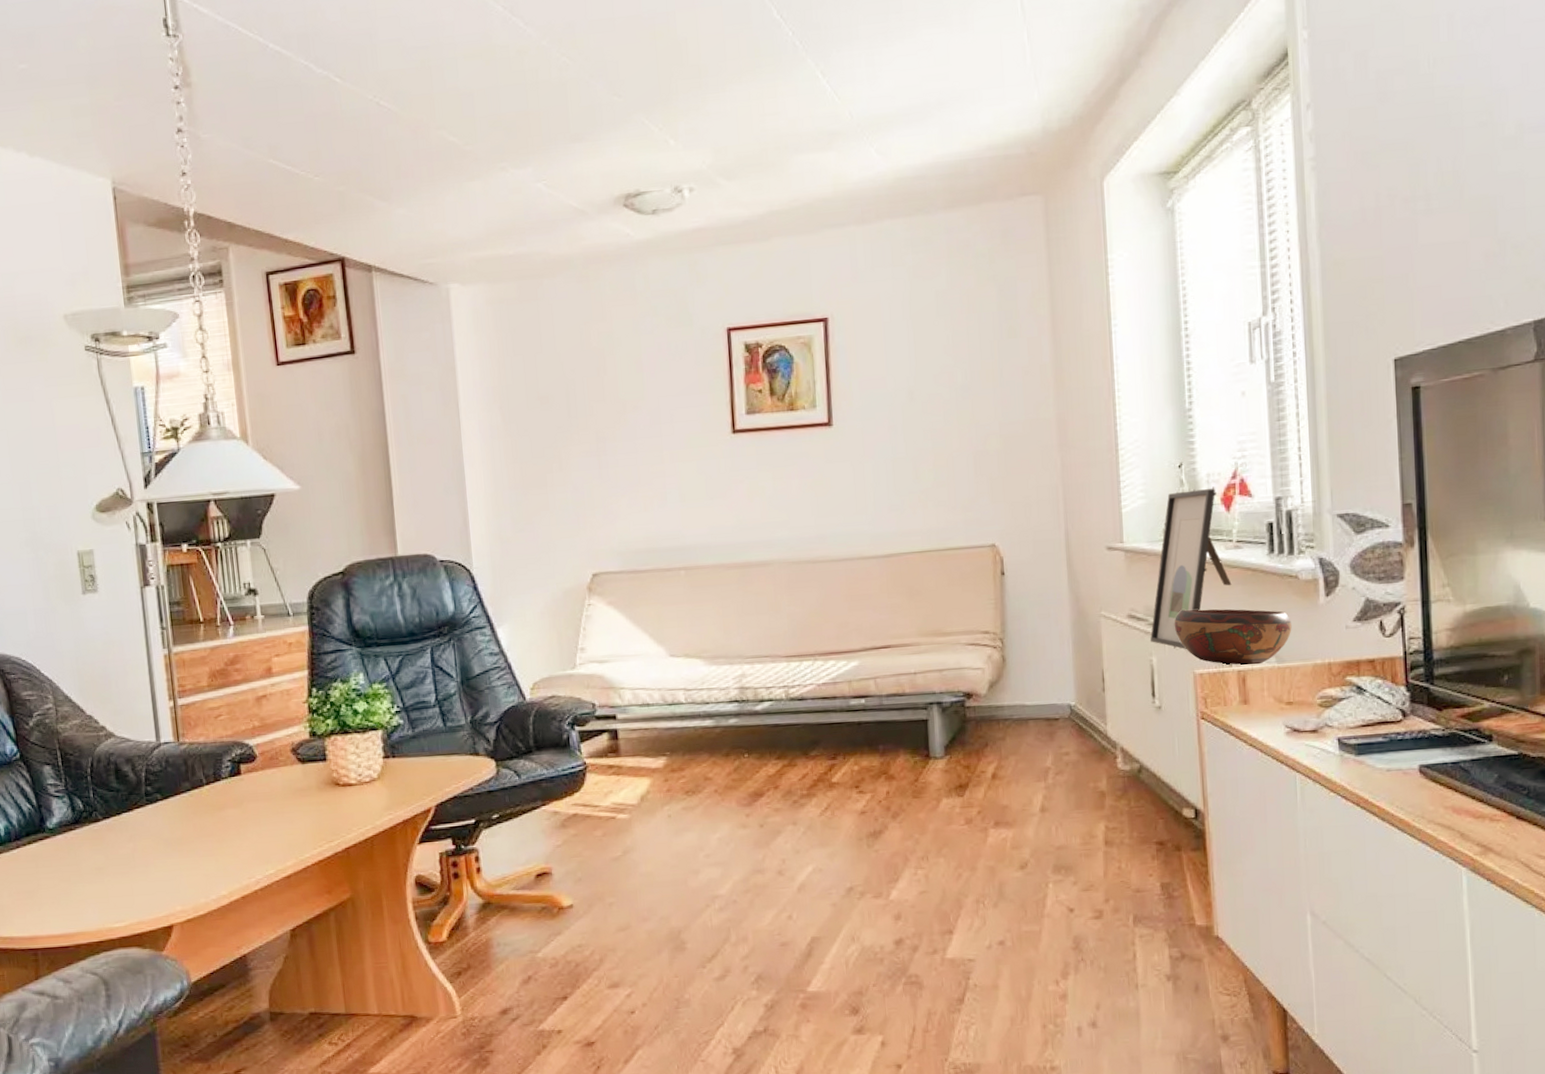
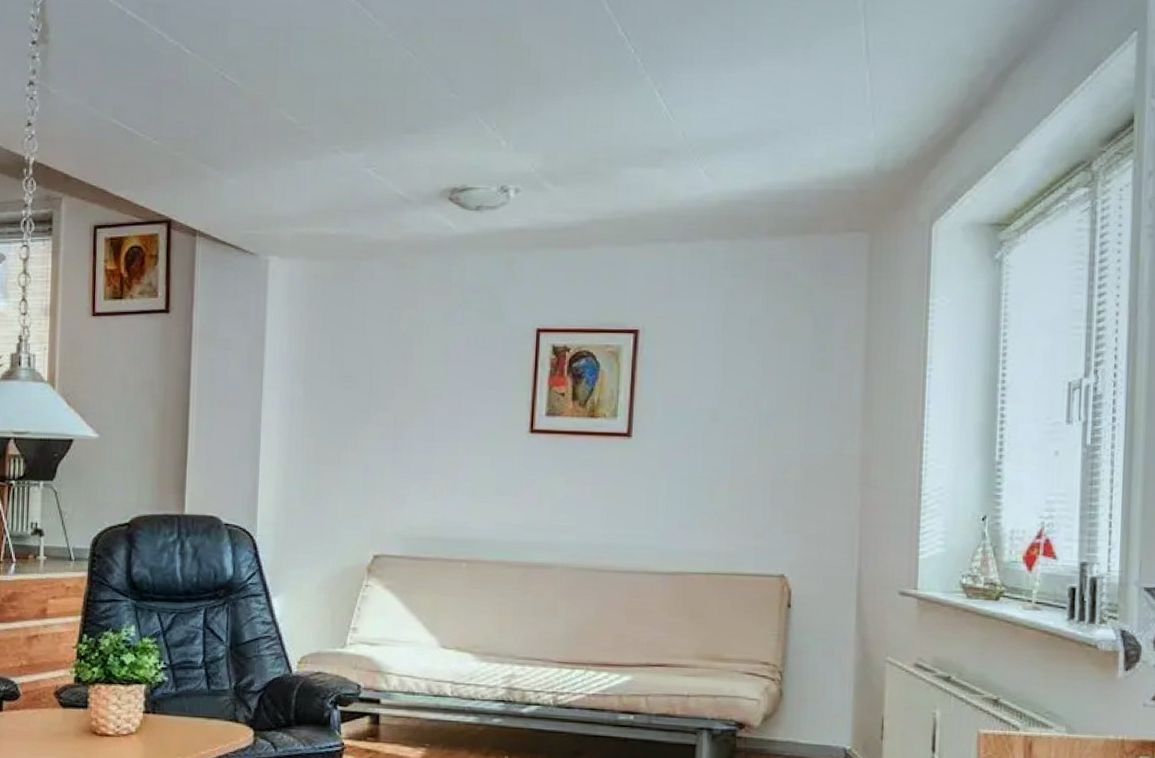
picture frame: present [1150,486,1232,649] -> none [935,543,1027,707]
decorative bowl: present [1174,609,1292,665] -> none [962,665,1086,732]

